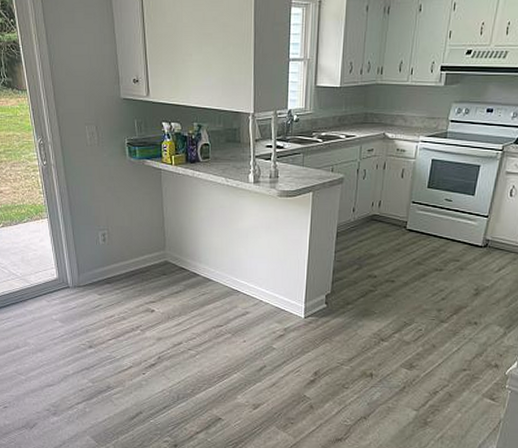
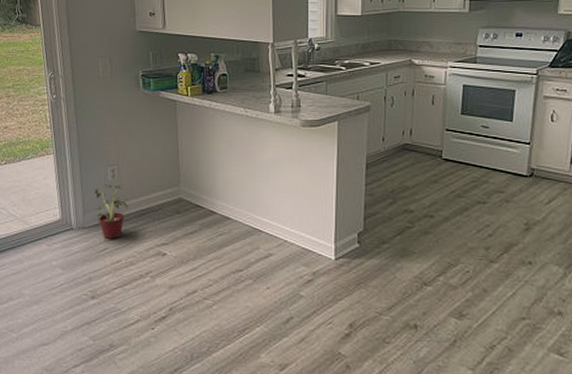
potted plant: none [86,246,120,297] -> present [93,183,129,239]

